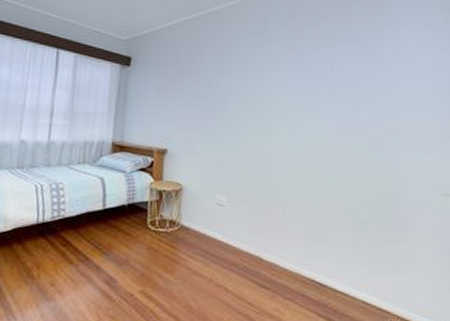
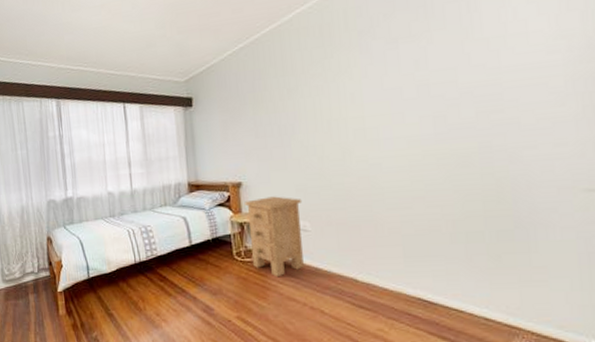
nightstand: none [166,167,222,251] -> present [245,196,304,278]

